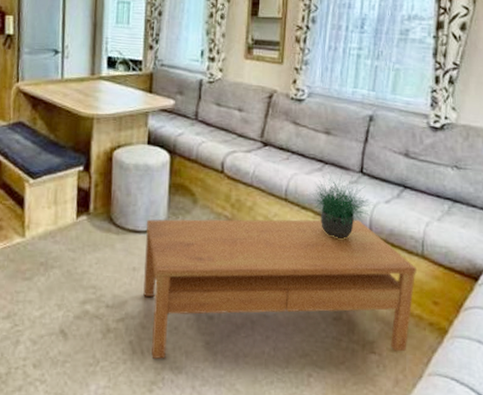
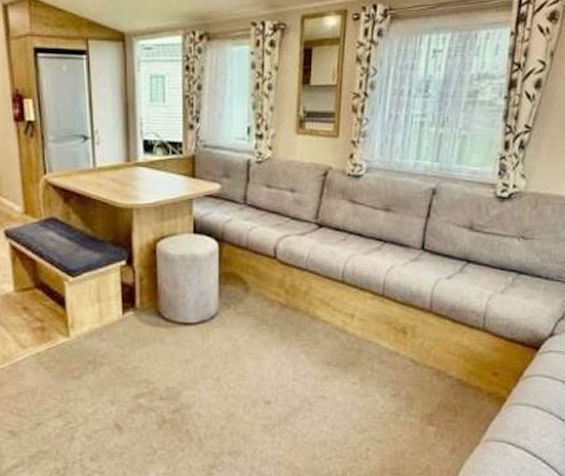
coffee table: present [143,219,417,359] -> none [196,298,477,444]
potted plant: present [309,173,373,239] -> none [367,251,434,317]

